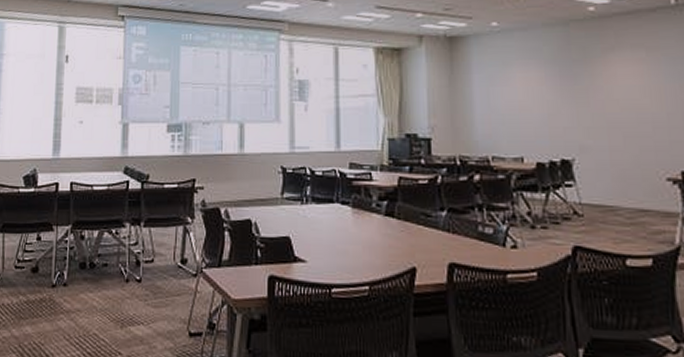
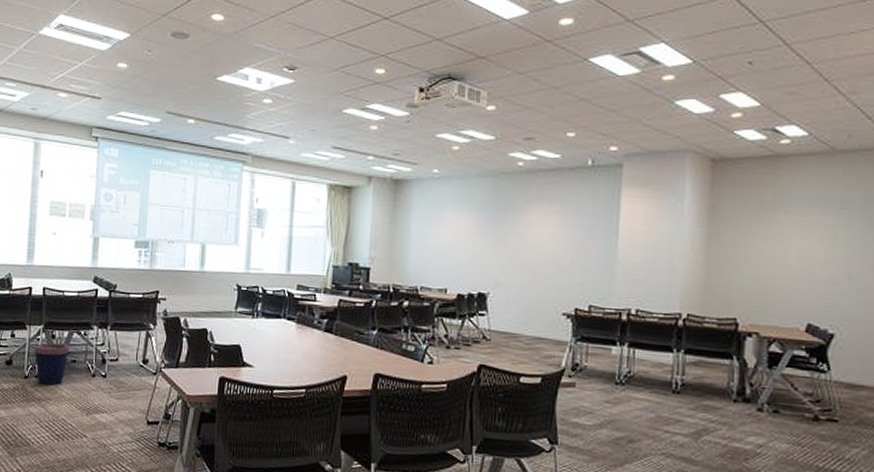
coffee cup: none [62,245,101,295] -> present [34,343,70,386]

